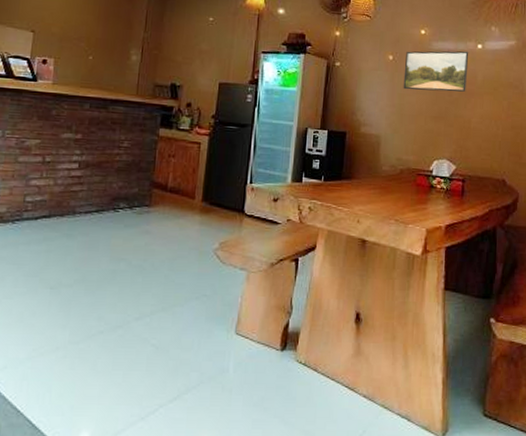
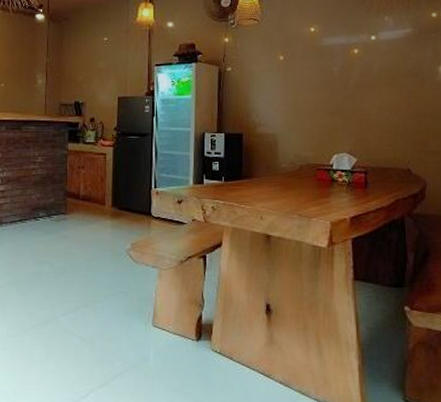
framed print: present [403,50,469,92] -> none [296,44,363,88]

